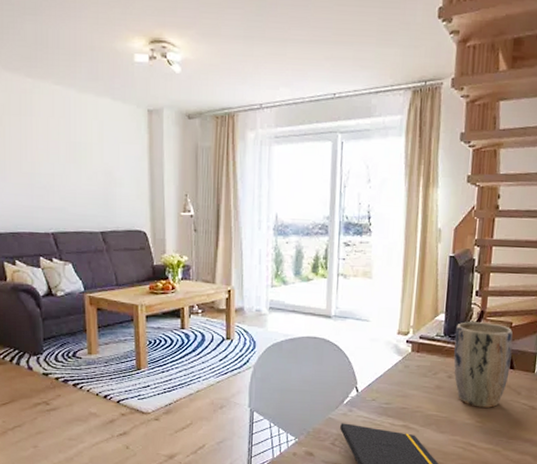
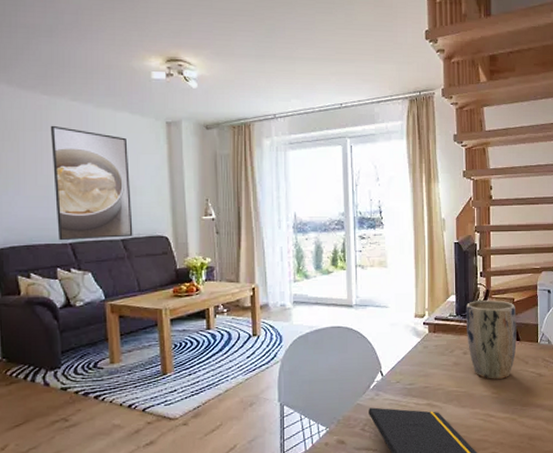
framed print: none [34,110,112,230] -> present [50,125,133,241]

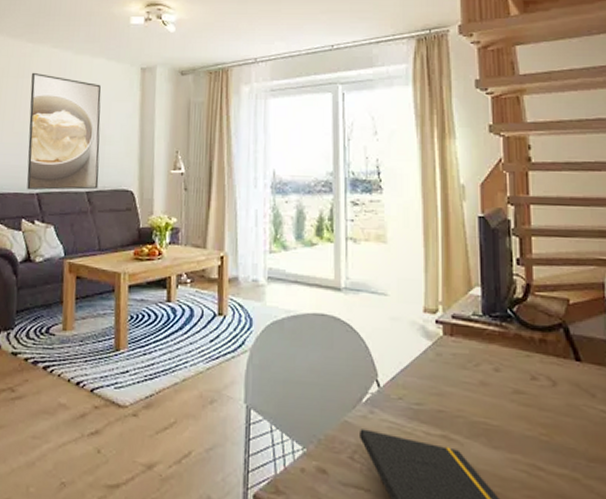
plant pot: present [465,300,517,380] -> none [496,297,576,415]

